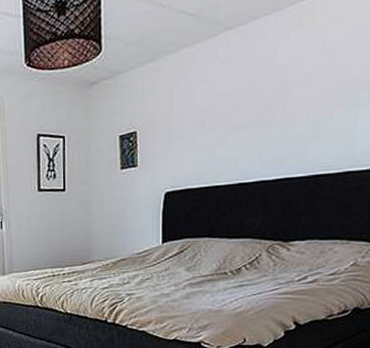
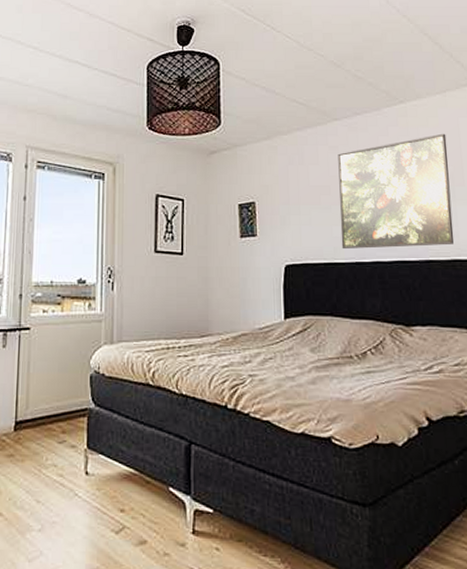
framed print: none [224,29,359,171] -> present [338,133,454,249]

